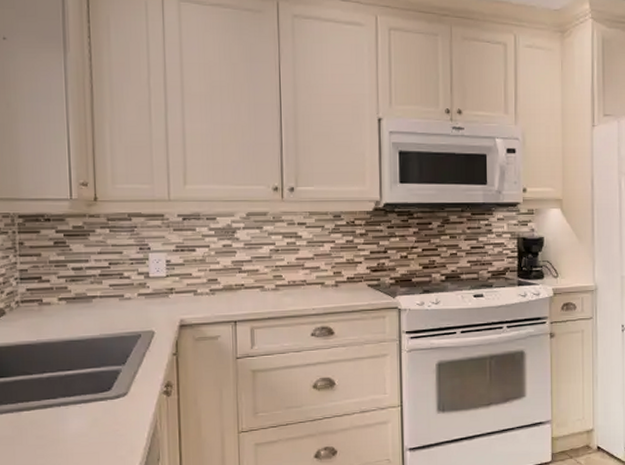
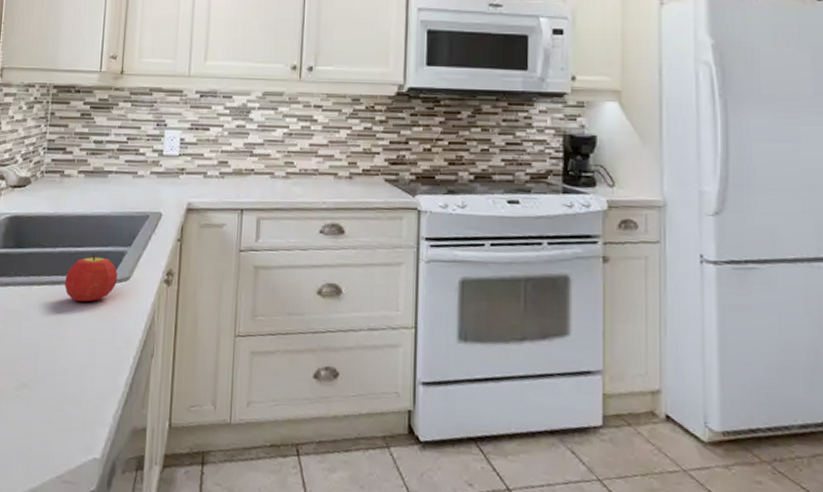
fruit: none [58,375,114,421] -> present [65,253,118,302]

